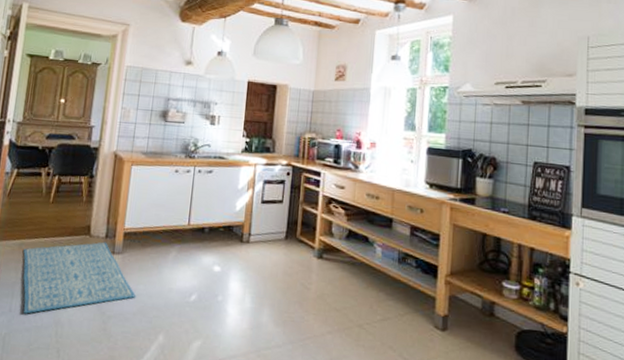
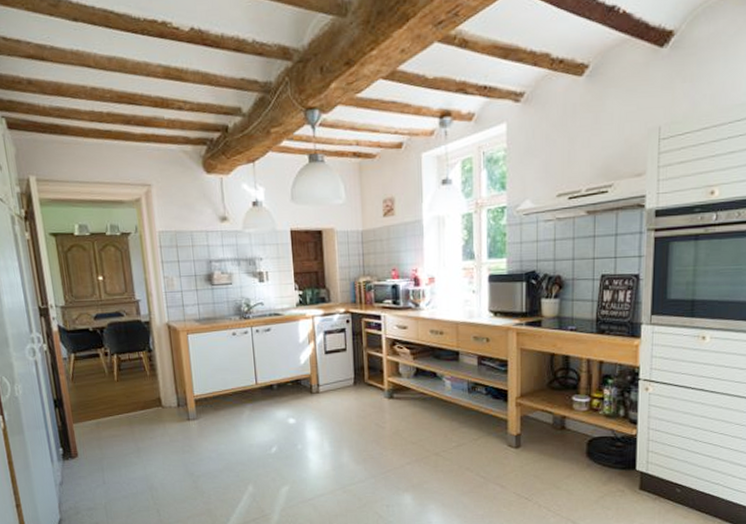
rug: present [23,242,137,314] -> none [102,411,220,484]

